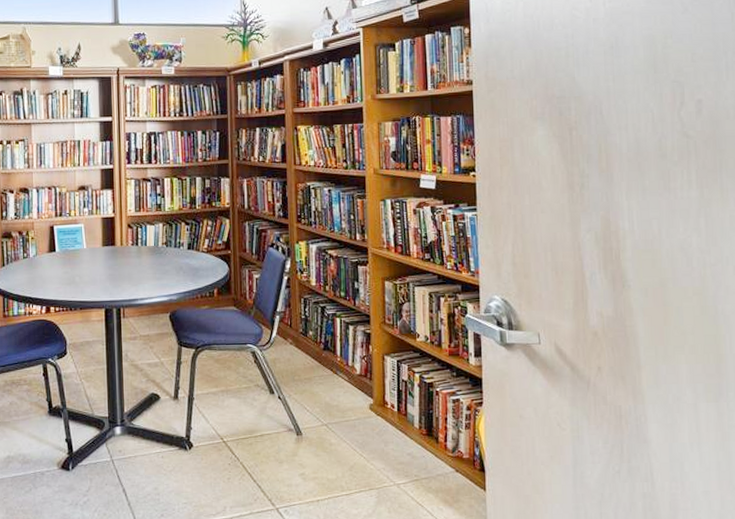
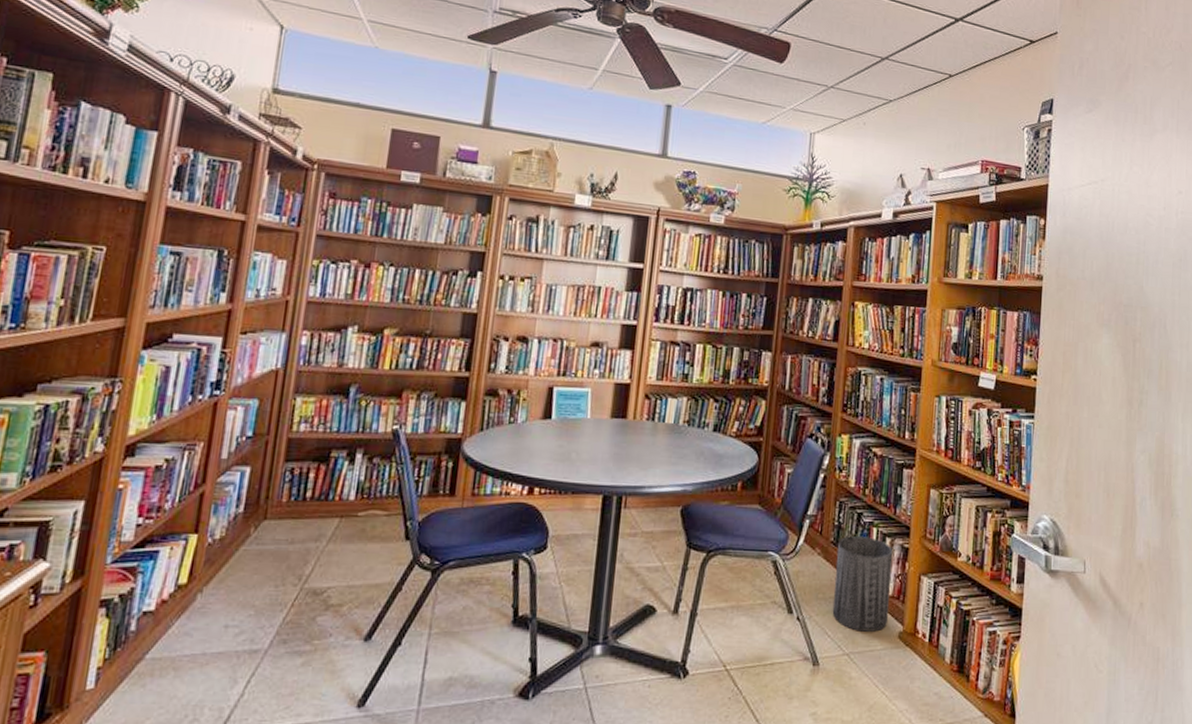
trash can: none [306,326,359,406] -> present [832,536,893,632]

